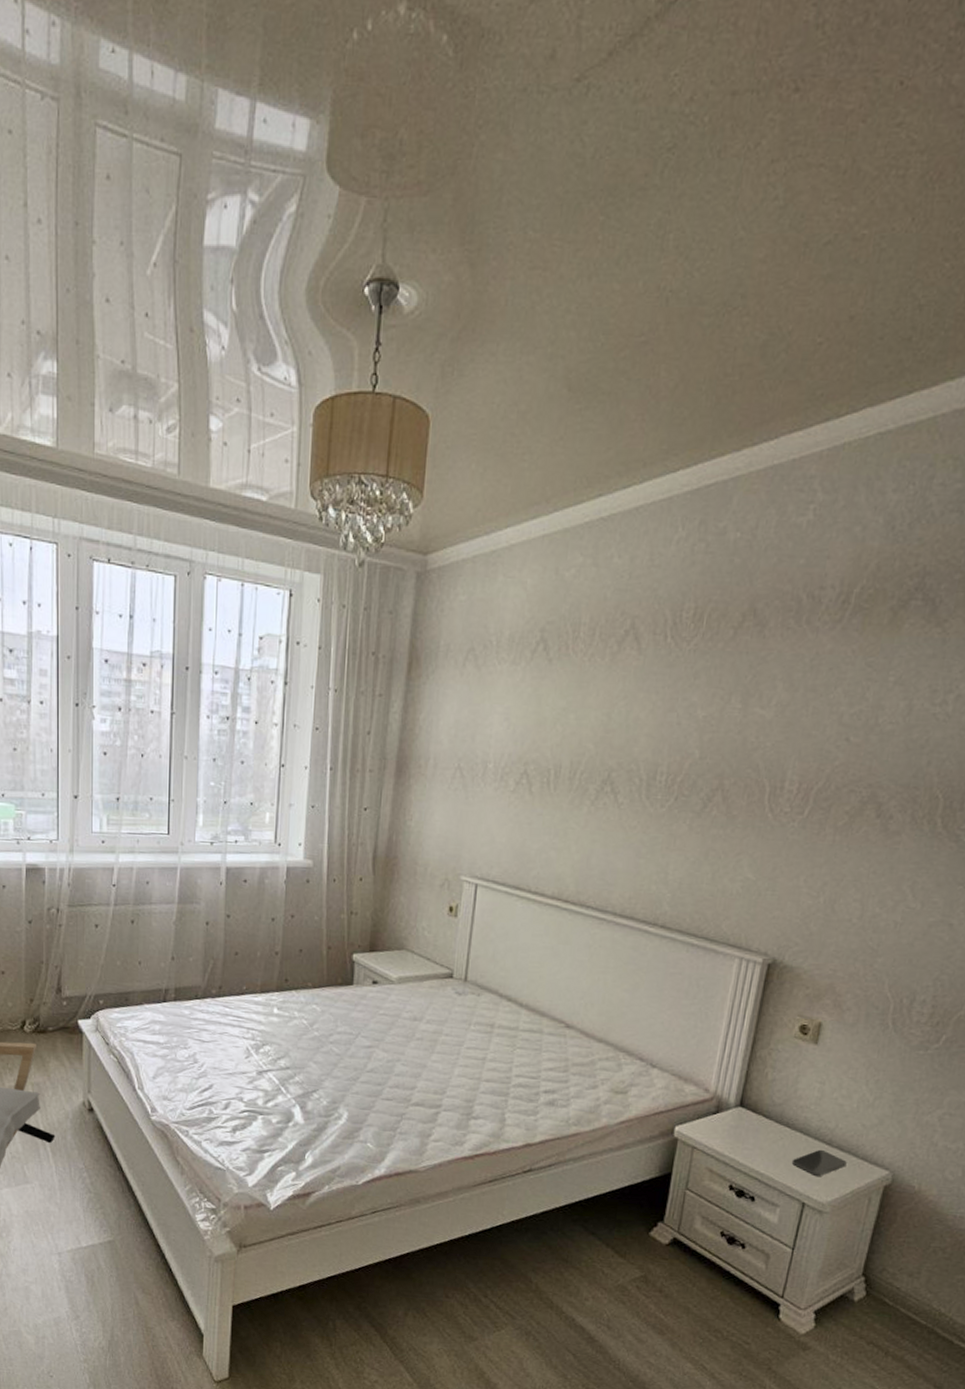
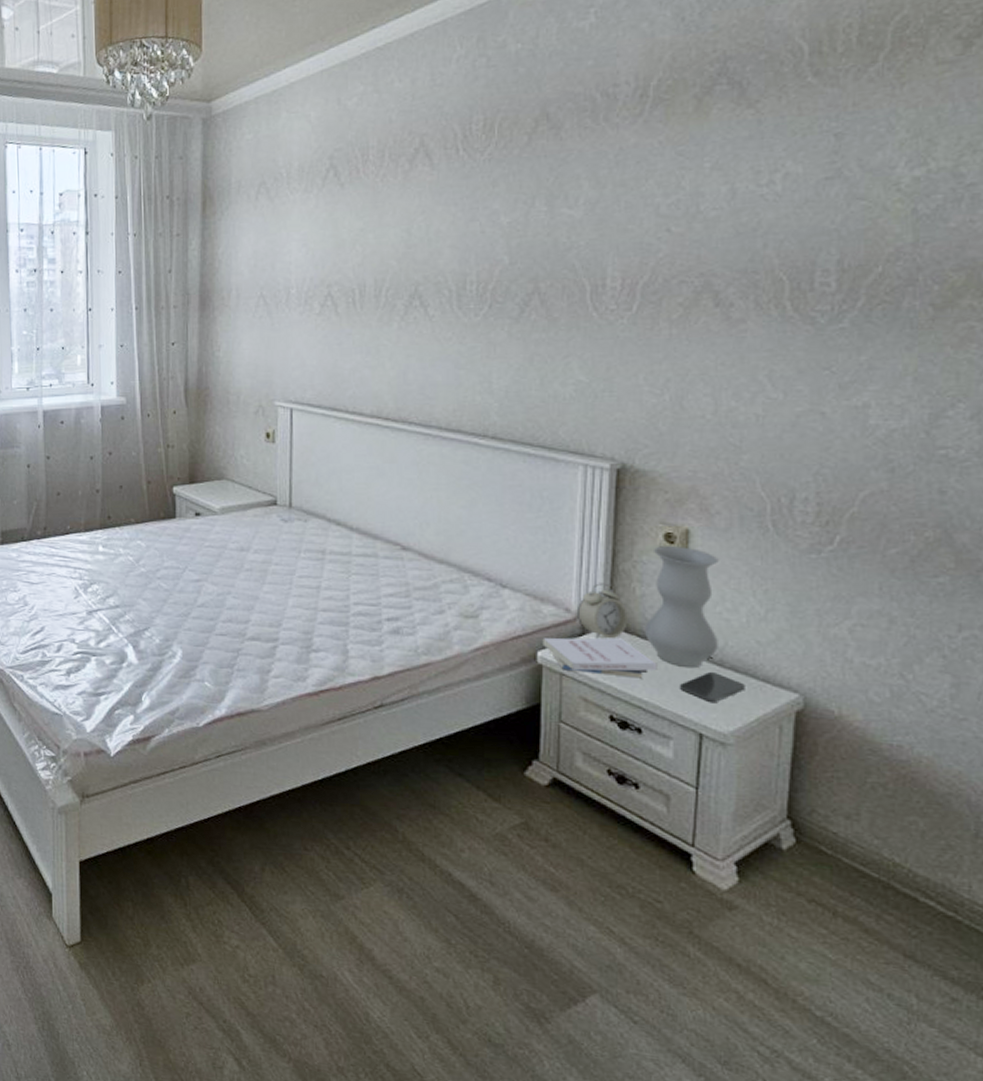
books: none [680,1114,777,1153] -> present [542,637,657,678]
alarm clock: none [714,1067,758,1118] -> present [578,583,628,639]
vase: none [770,1036,843,1147] -> present [645,546,719,669]

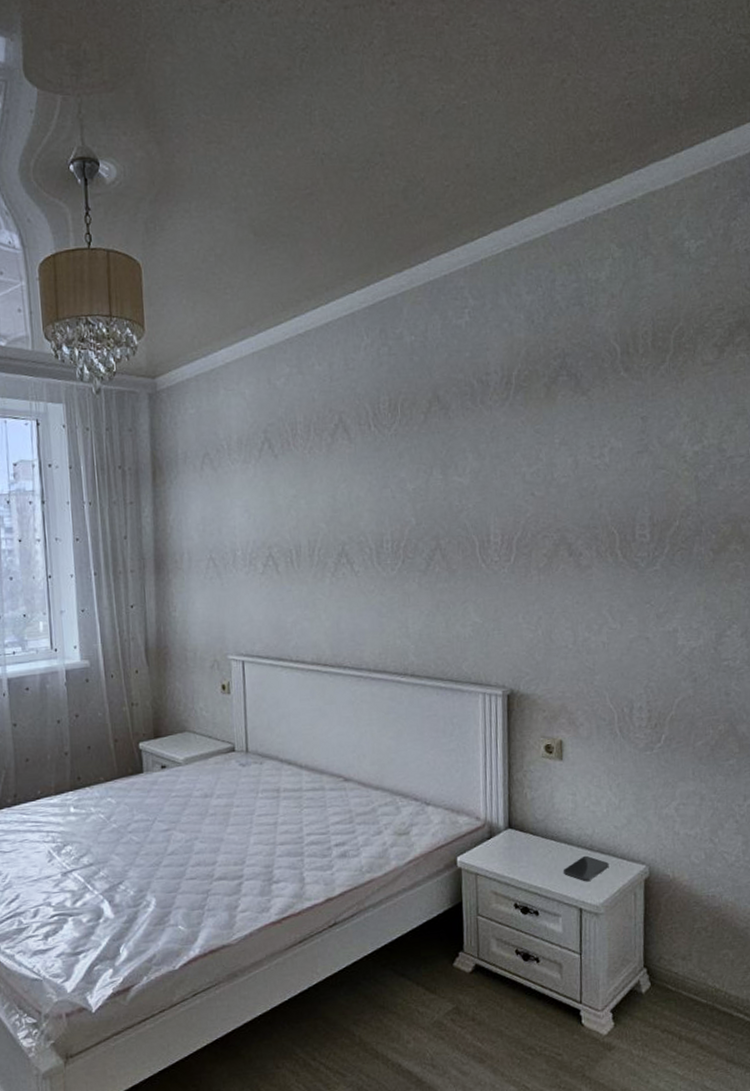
books: present [542,637,657,678] -> none [460,837,547,870]
alarm clock: present [578,583,628,639] -> none [485,792,523,840]
vase: present [645,546,719,669] -> none [536,755,589,856]

